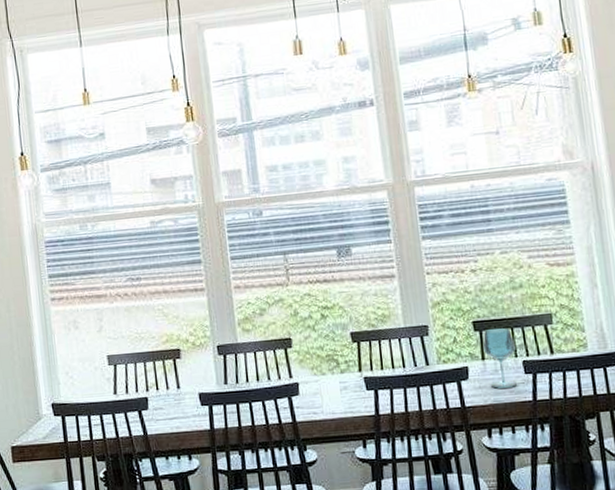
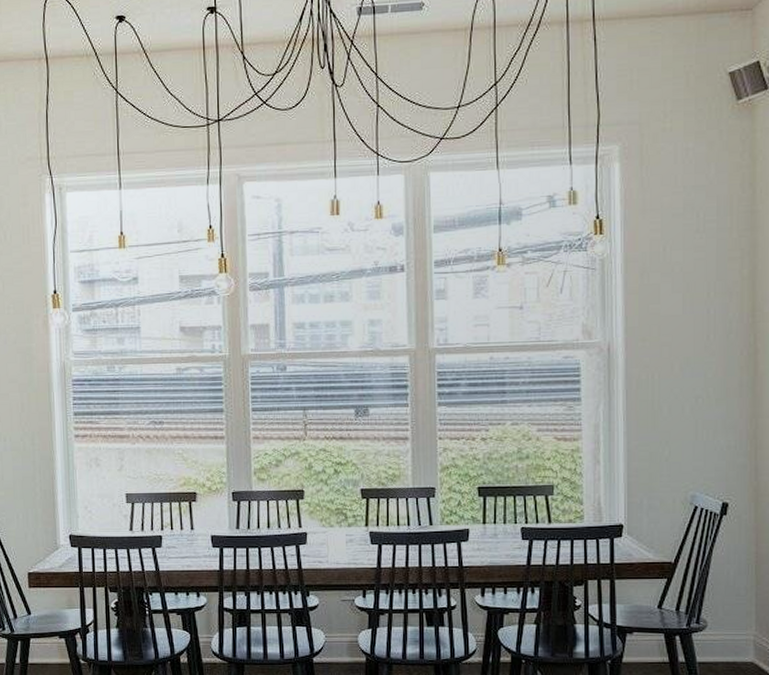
wine glass: present [482,327,517,389] -> none [485,494,517,551]

